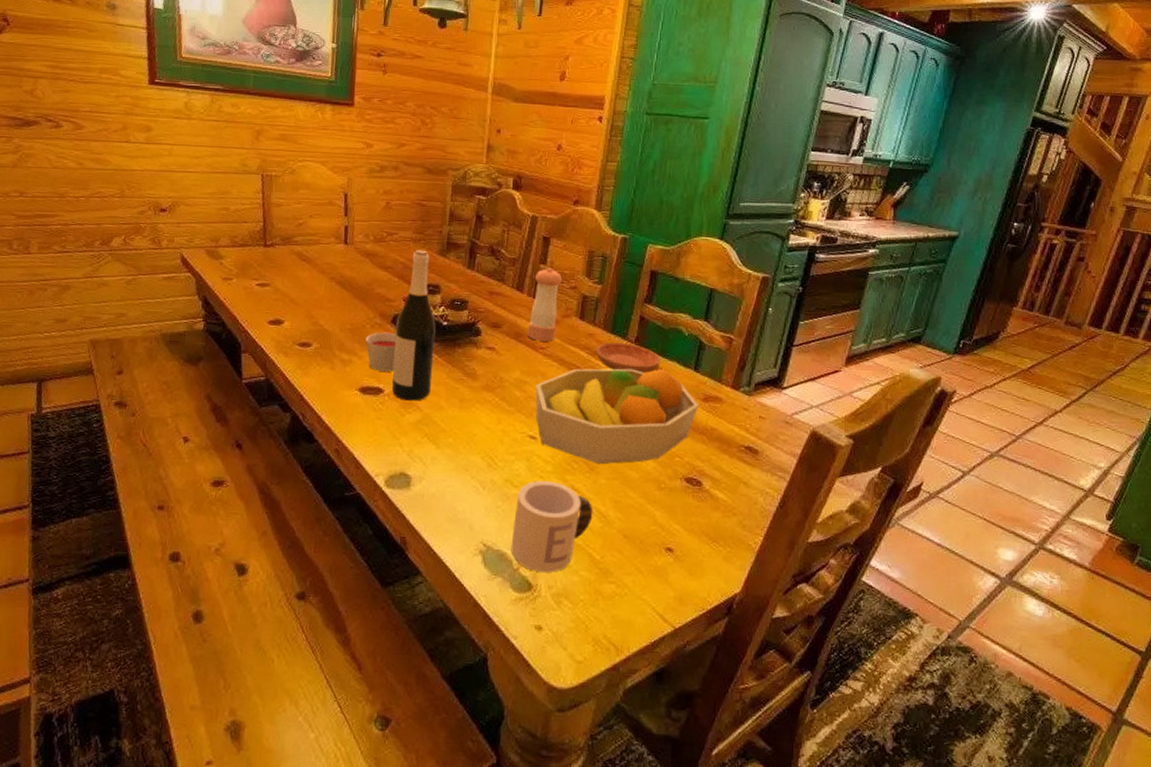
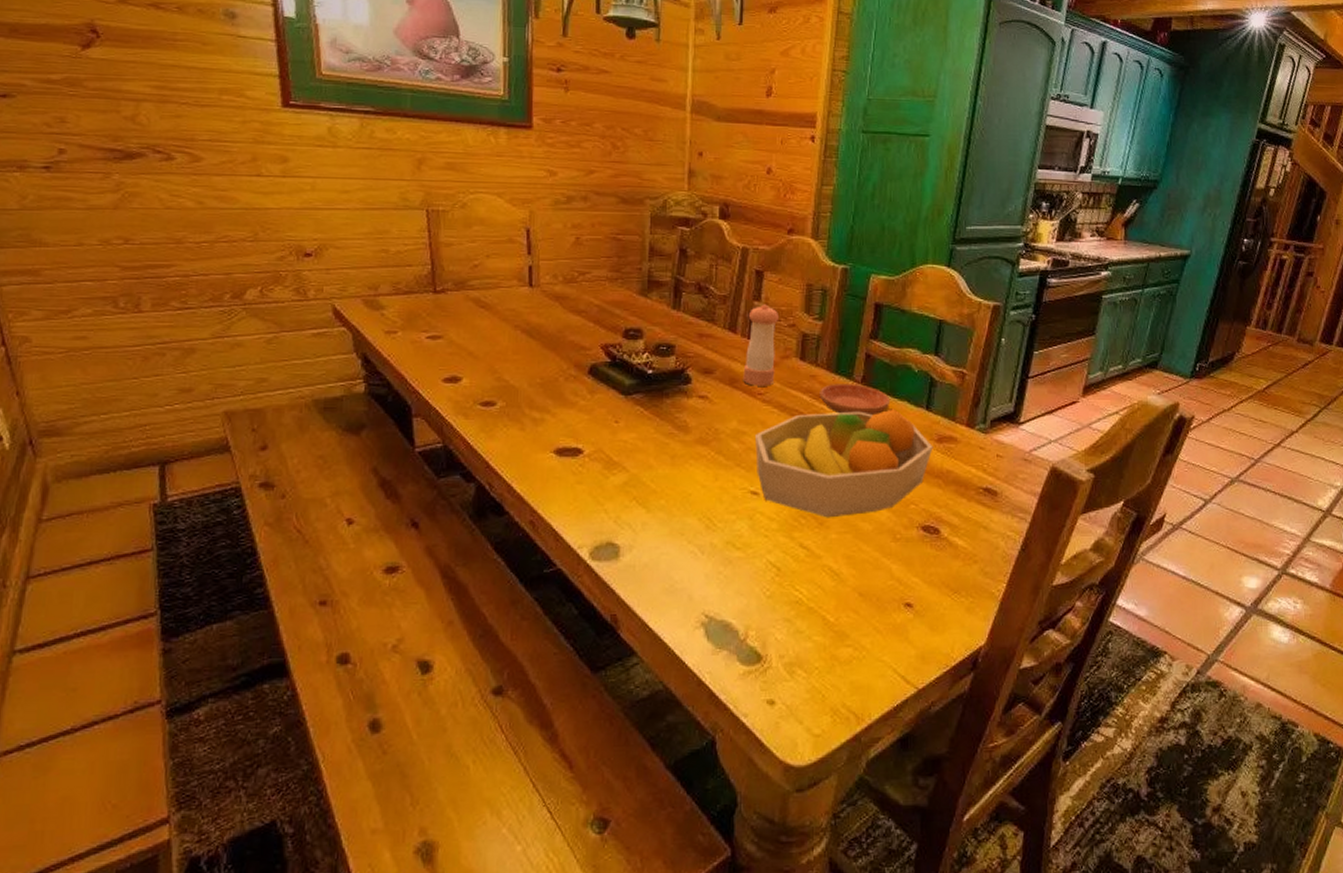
candle: present [366,332,396,372] -> none [559,385,595,429]
wine bottle: present [391,250,436,401] -> none [592,290,640,461]
mug: present [511,480,593,573] -> none [736,539,825,642]

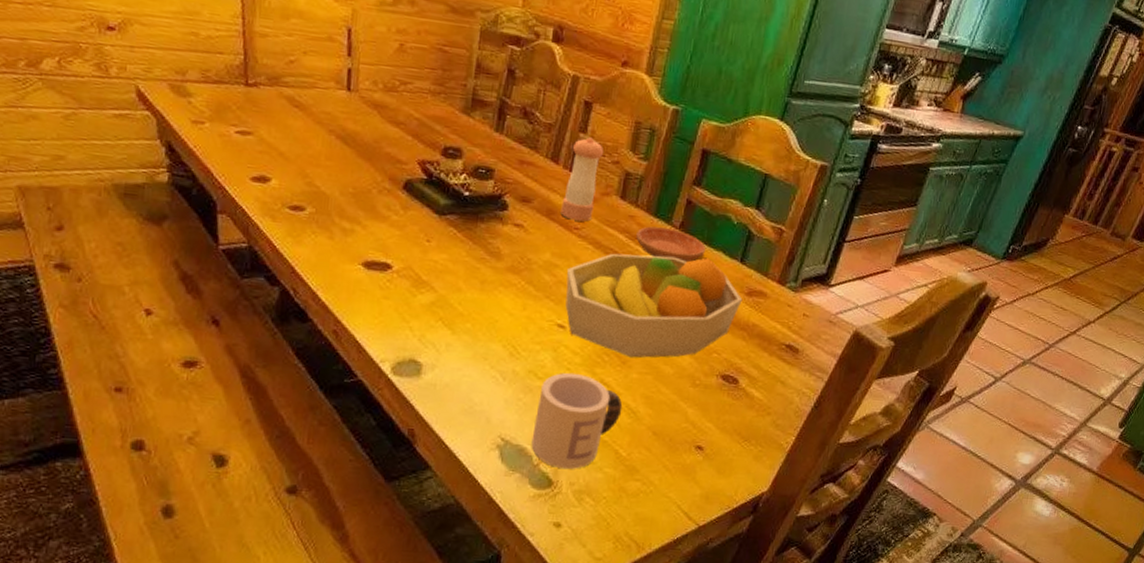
mug: none [736,539,825,642] -> present [531,372,623,470]

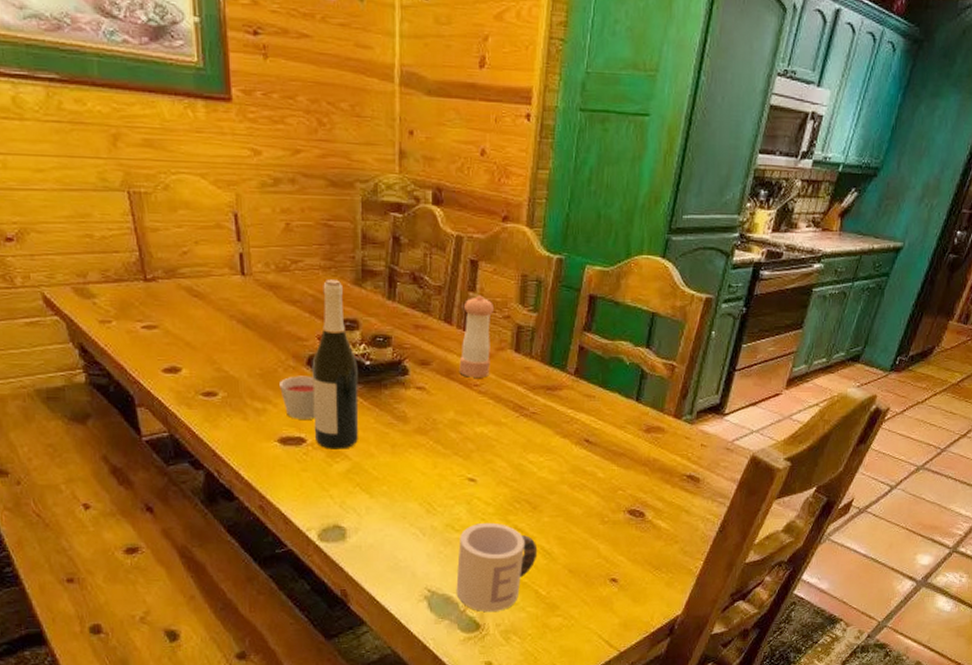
candle: none [371,199,408,246] -> present [280,376,315,419]
wine bottle: none [401,104,456,281] -> present [312,279,359,449]
fruit bowl: present [565,253,743,358] -> none [472,400,642,503]
saucer: present [636,226,707,263] -> none [534,376,602,407]

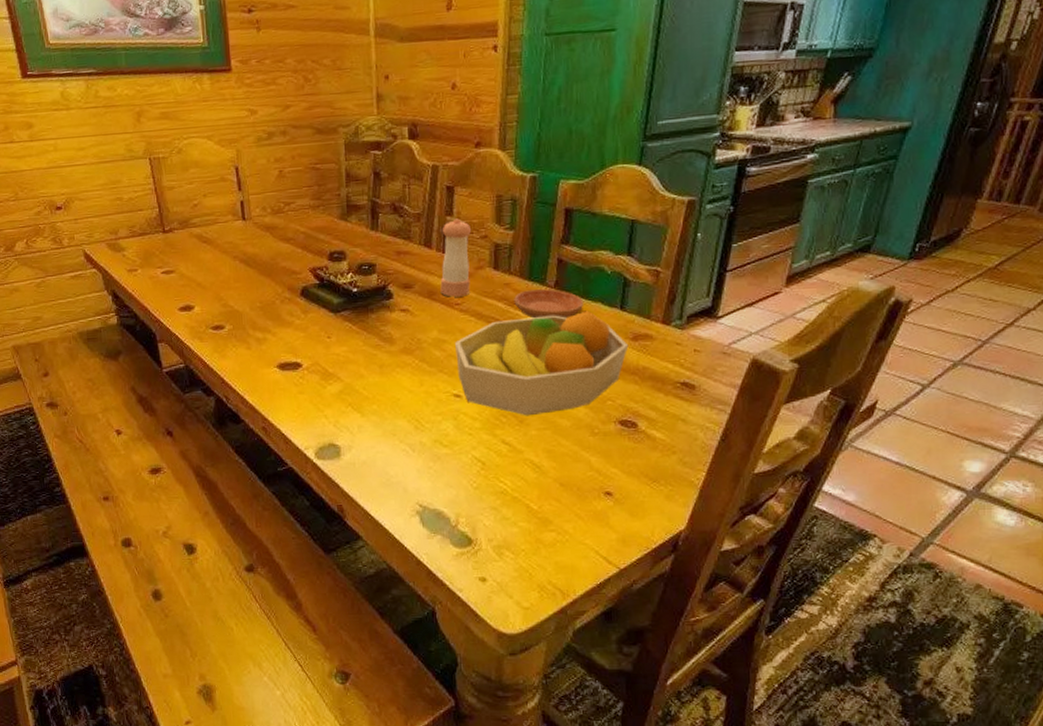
candle: present [280,376,315,419] -> none [277,305,309,346]
wine bottle: present [312,279,359,449] -> none [305,216,349,372]
mug: present [456,522,538,613] -> none [446,437,527,528]
fruit bowl: none [472,400,642,503] -> present [455,310,629,416]
saucer: none [534,376,602,407] -> present [514,289,584,319]

